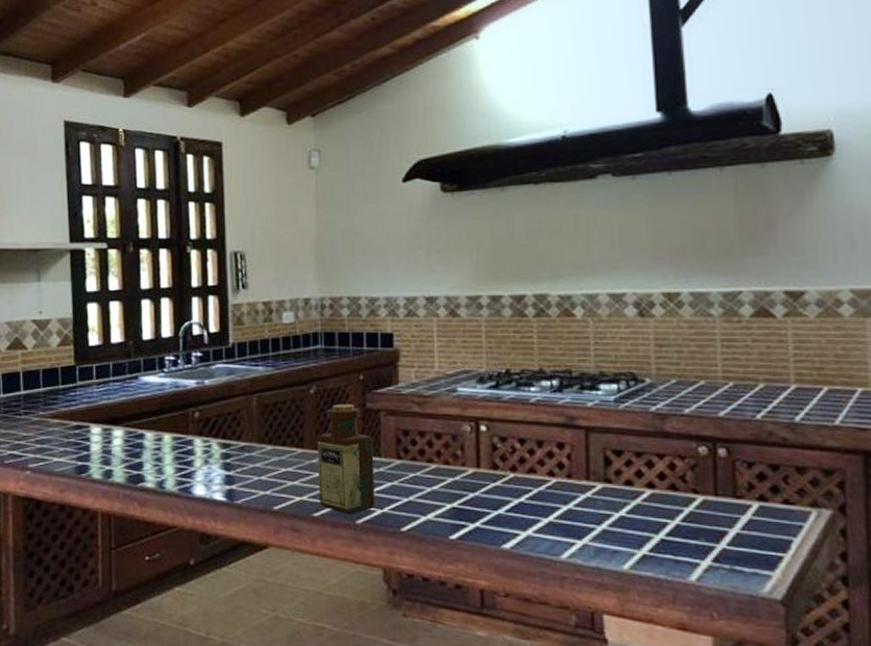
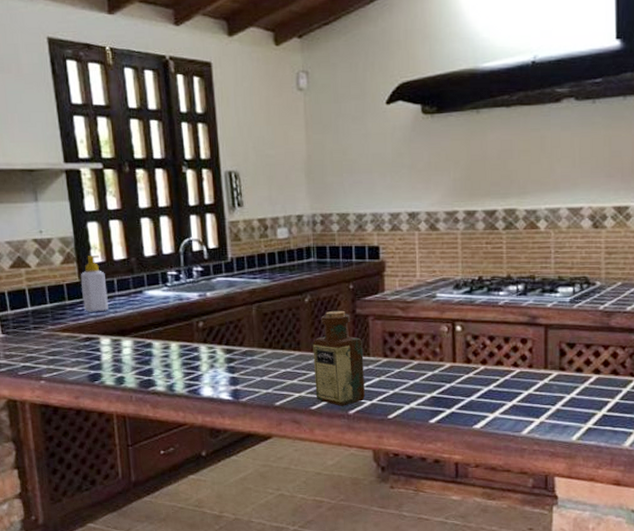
soap bottle: none [75,338,102,398] -> present [80,256,109,312]

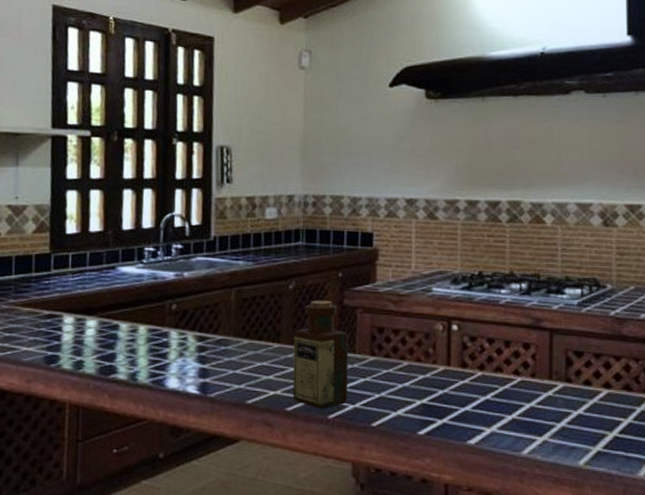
soap bottle: present [80,256,109,312] -> none [50,226,78,287]

